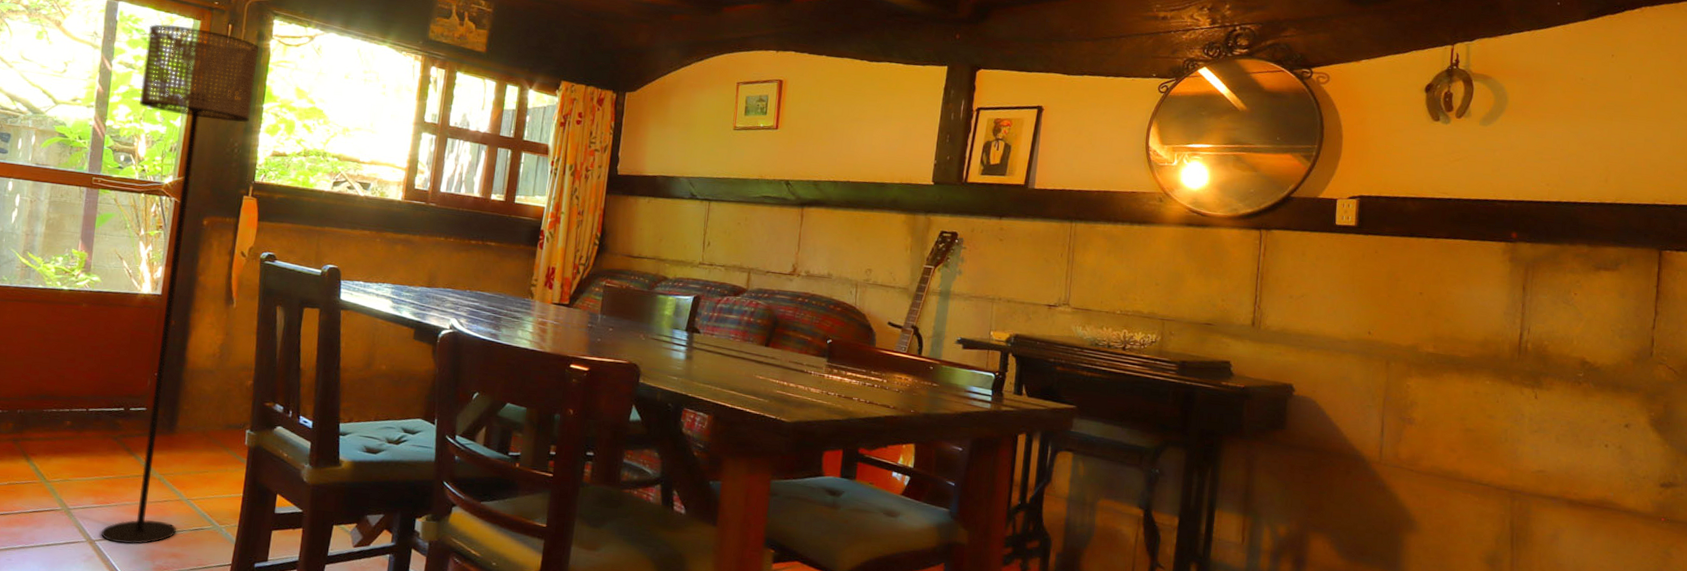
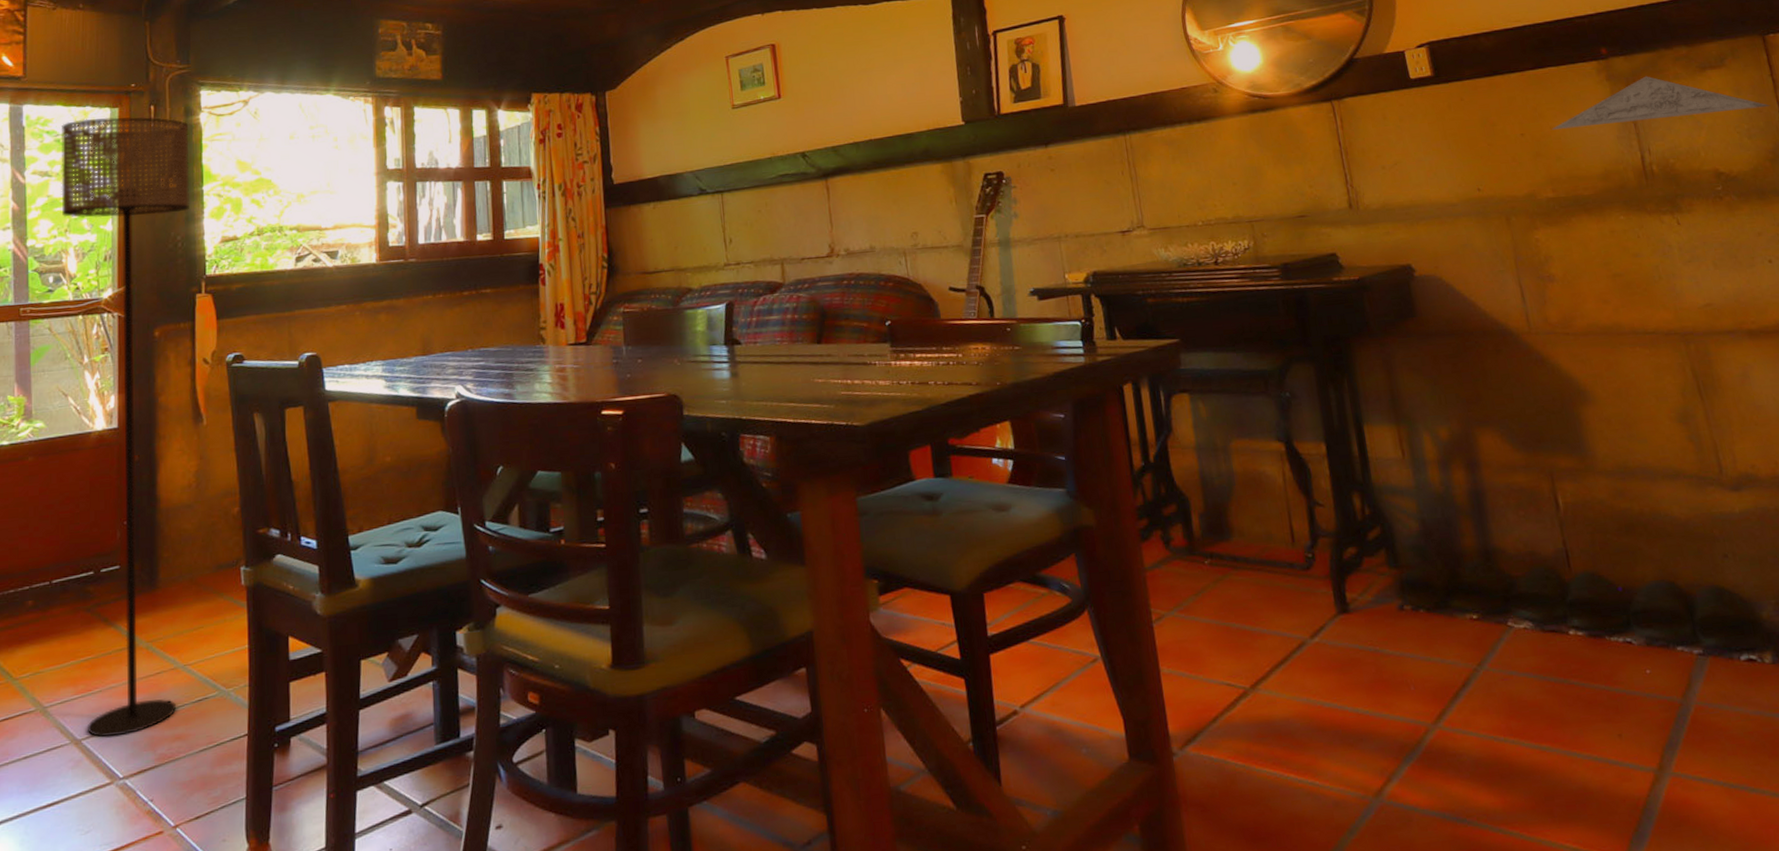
relief carving: none [1448,264,1648,314] -> present [1551,76,1770,130]

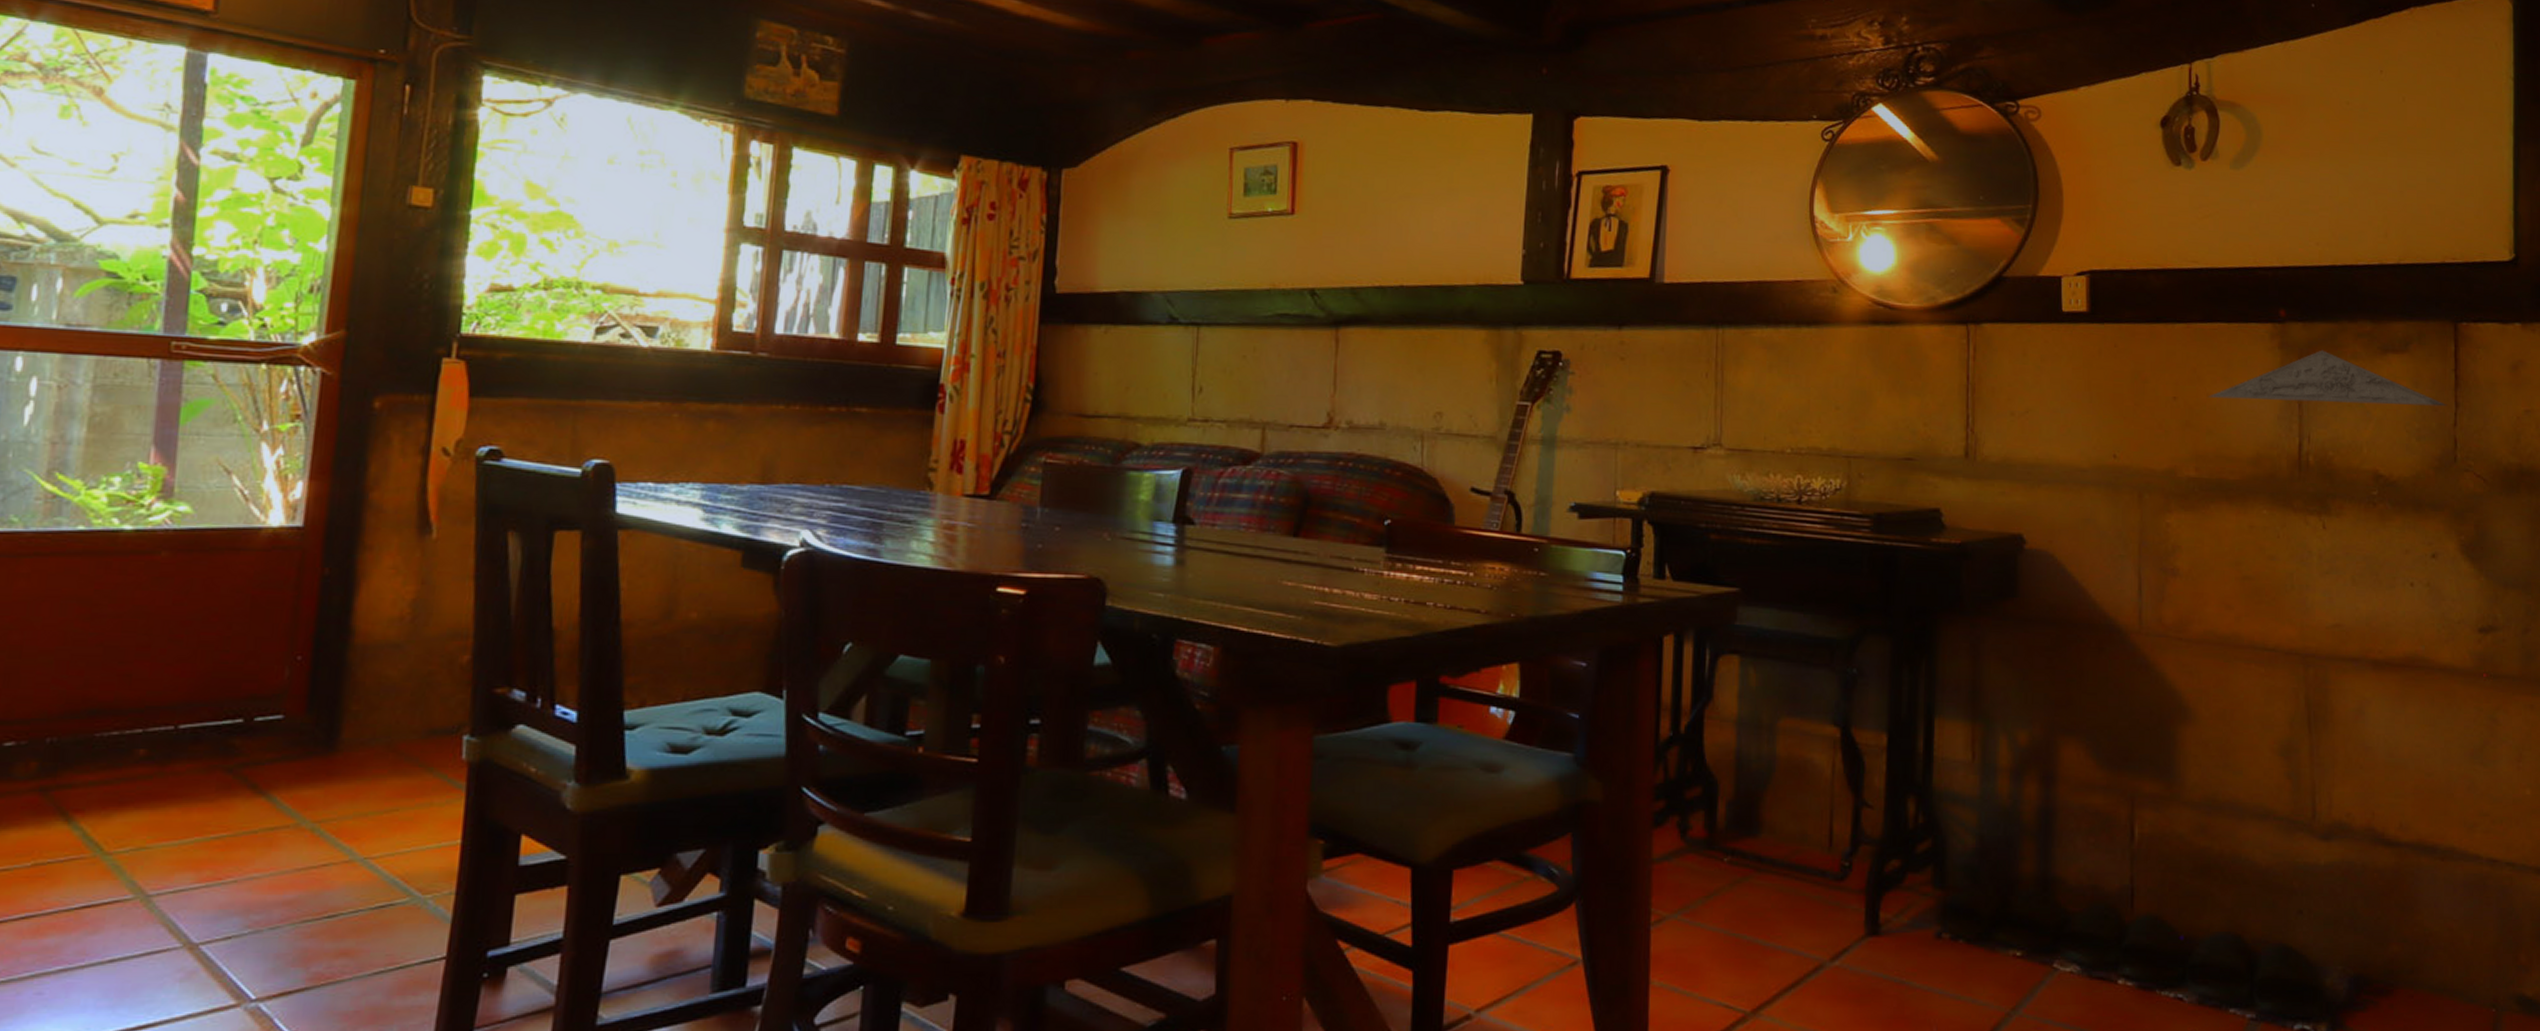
floor lamp: present [61,117,190,737] -> none [208,87,460,944]

